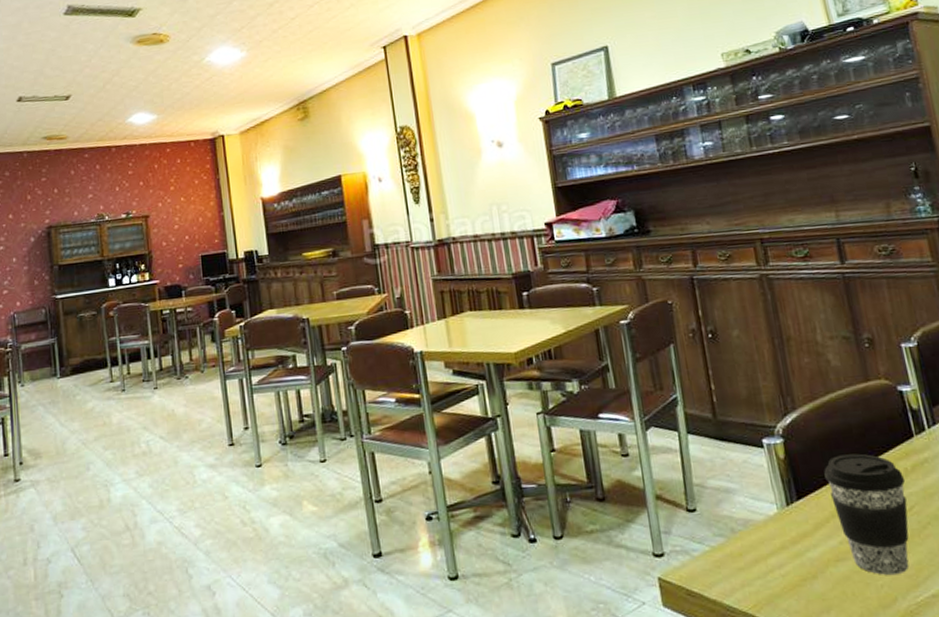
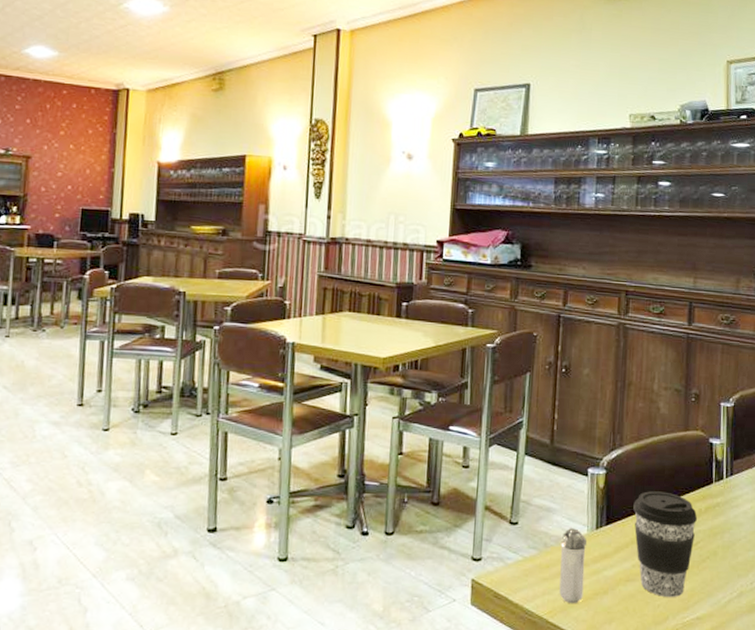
shaker: none [749,508,790,595] -> present [559,528,588,604]

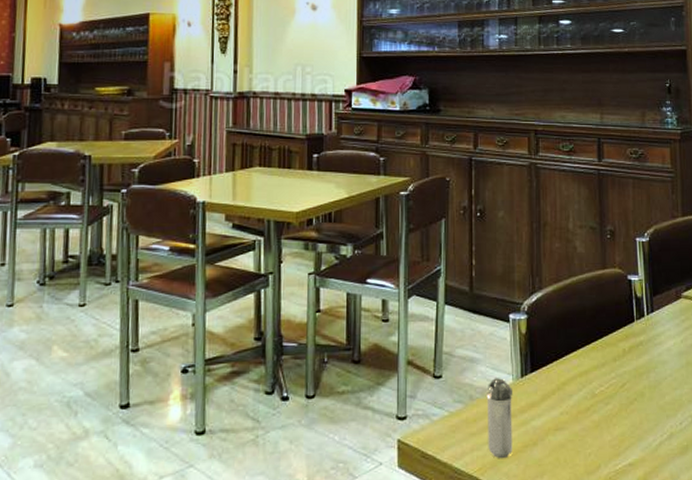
coffee cup: present [633,491,698,597] -> none [557,333,622,444]

